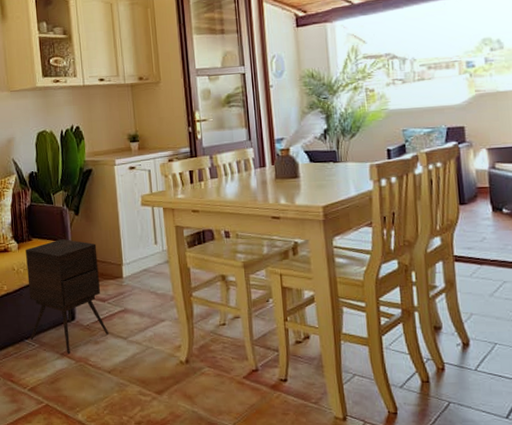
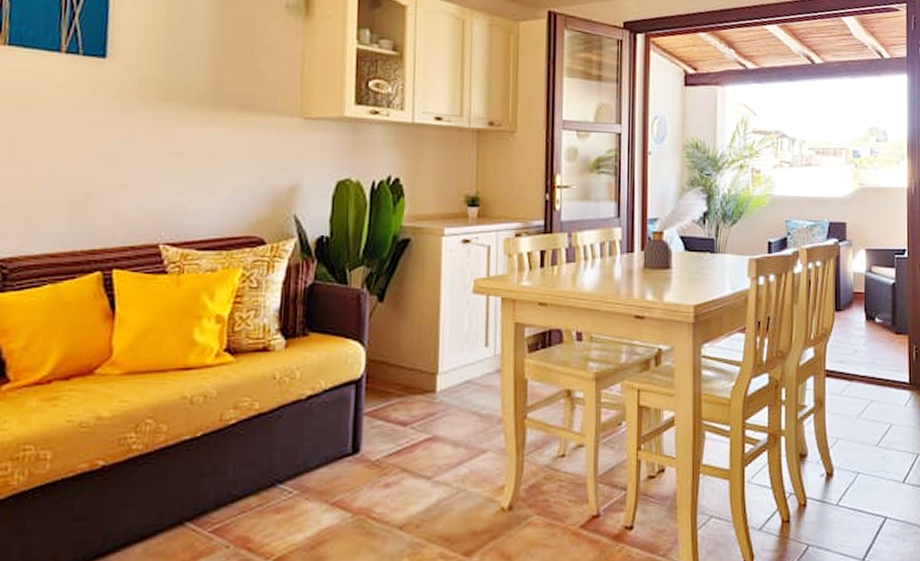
side table: present [26,238,109,354] -> none [287,334,407,503]

